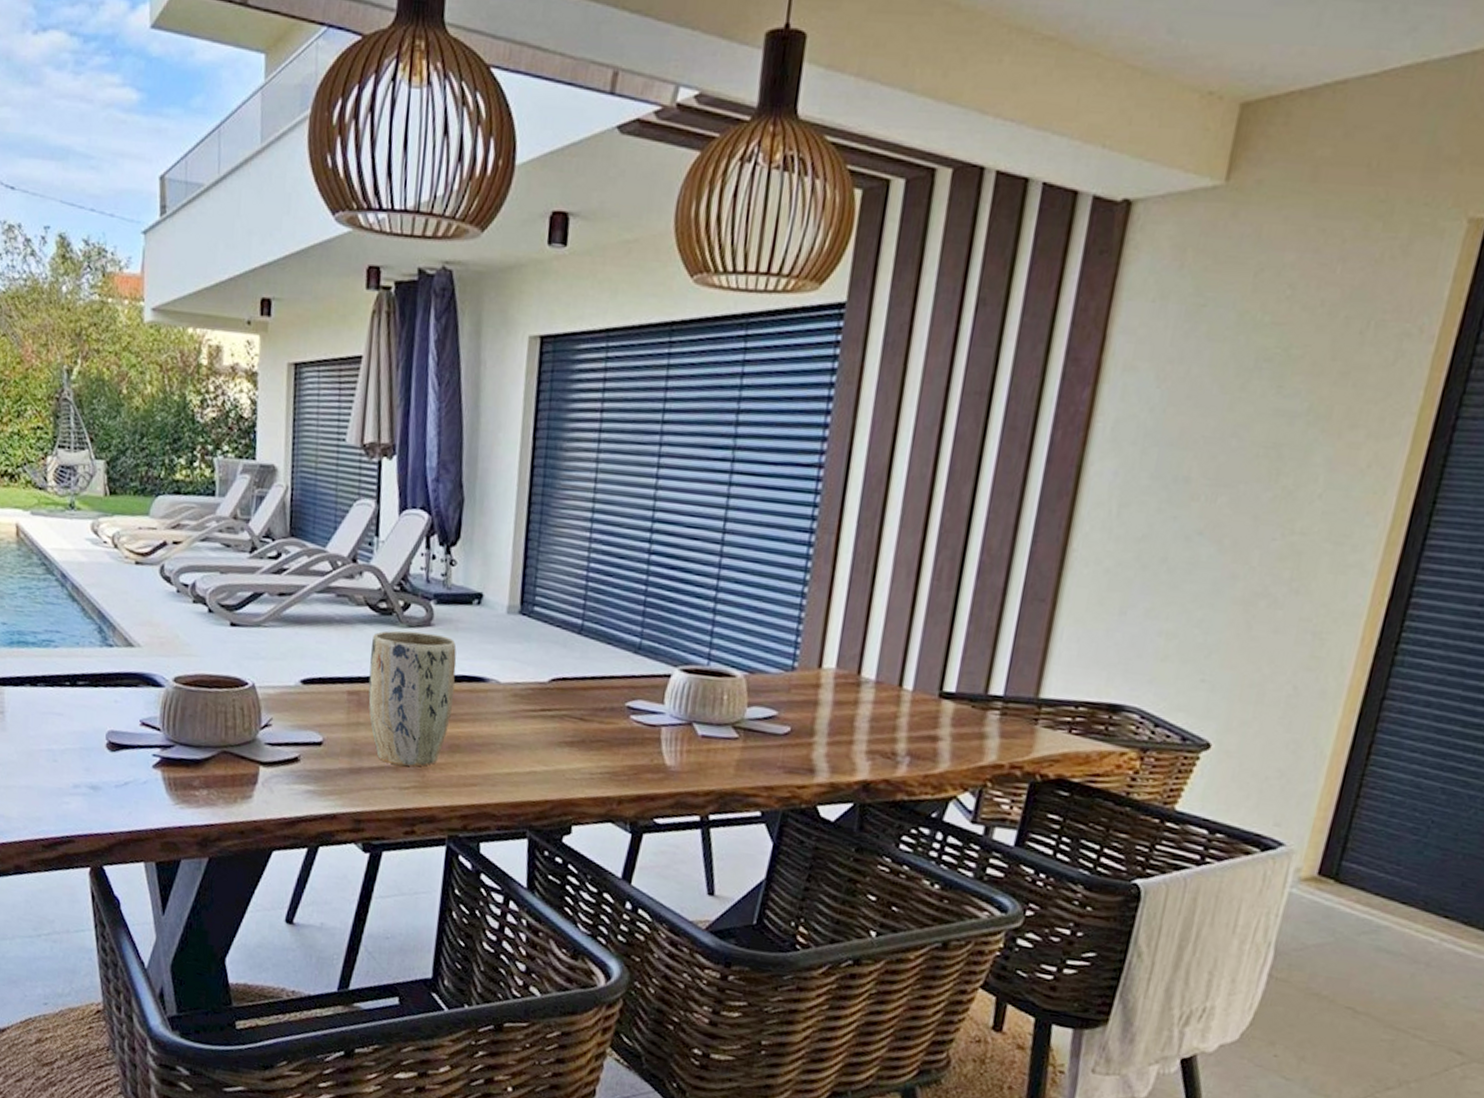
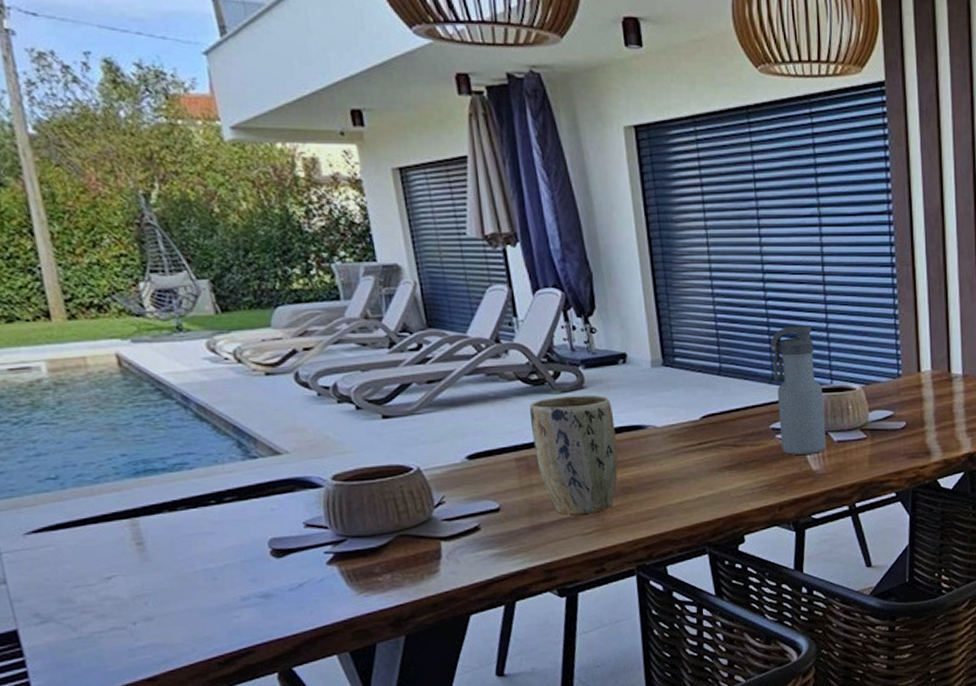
water bottle: none [634,588,698,746] -> present [770,326,826,455]

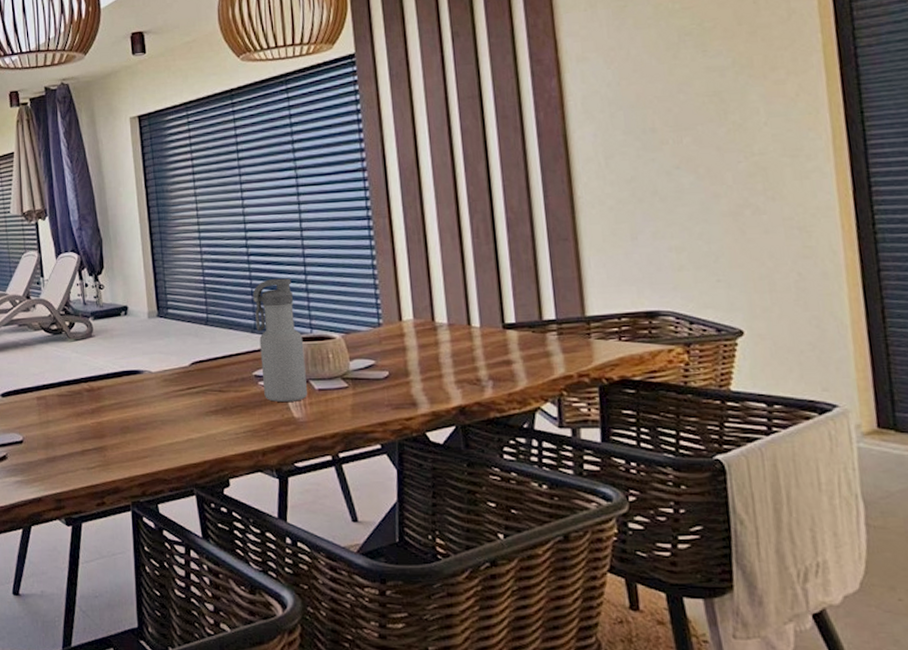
plant pot: present [529,395,618,515] -> none [49,343,118,451]

